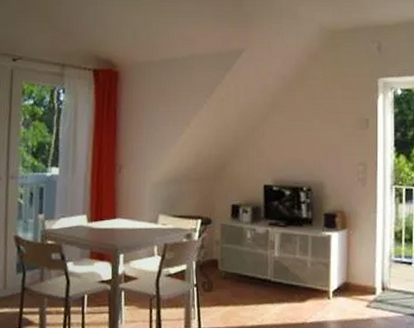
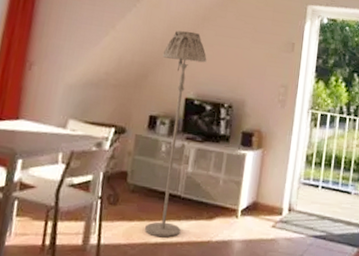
floor lamp: none [237,120,280,321] -> present [145,30,207,238]

